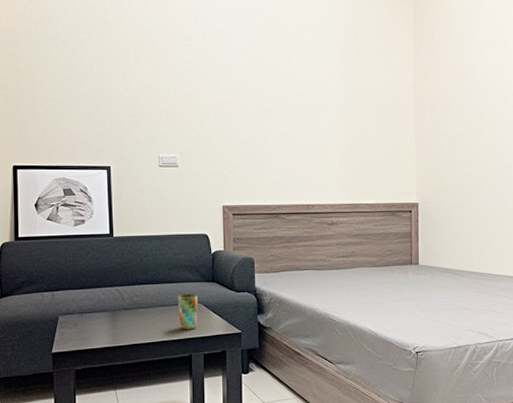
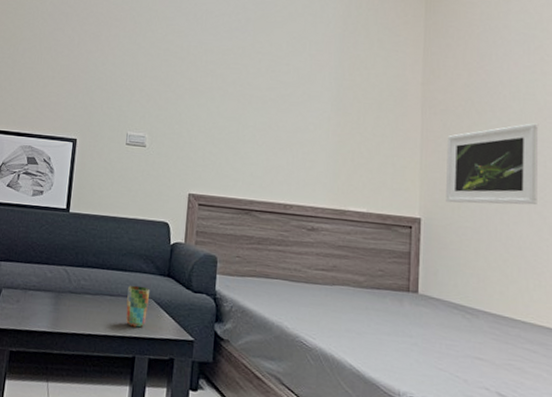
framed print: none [436,112,506,187] -> present [446,123,539,205]

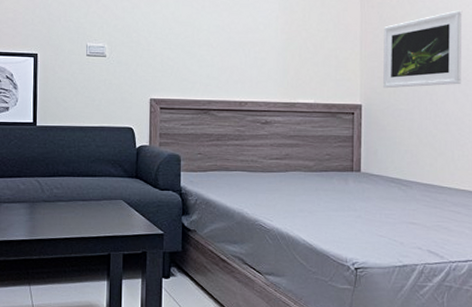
cup: present [125,285,151,328] -> none [98,189,120,227]

